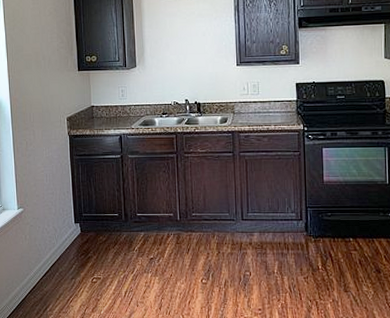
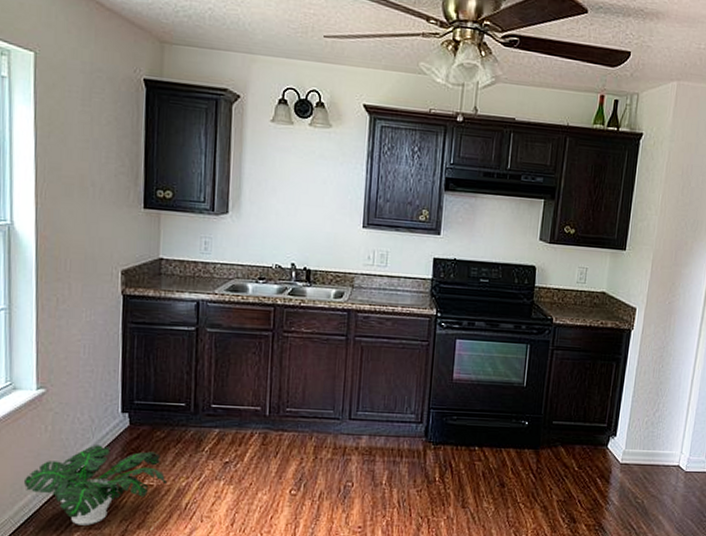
potted plant: none [13,248,111,310] -> present [23,445,168,525]

